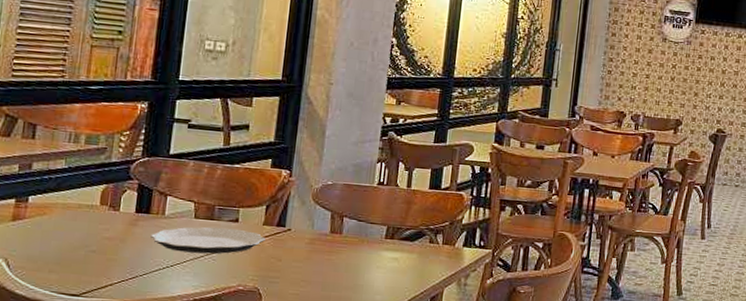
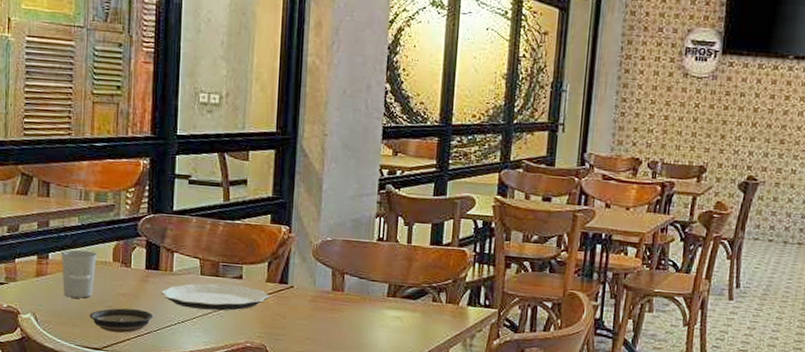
cup: none [41,193,84,243] -> present [61,250,97,299]
saucer: none [69,252,141,278] -> present [89,308,154,333]

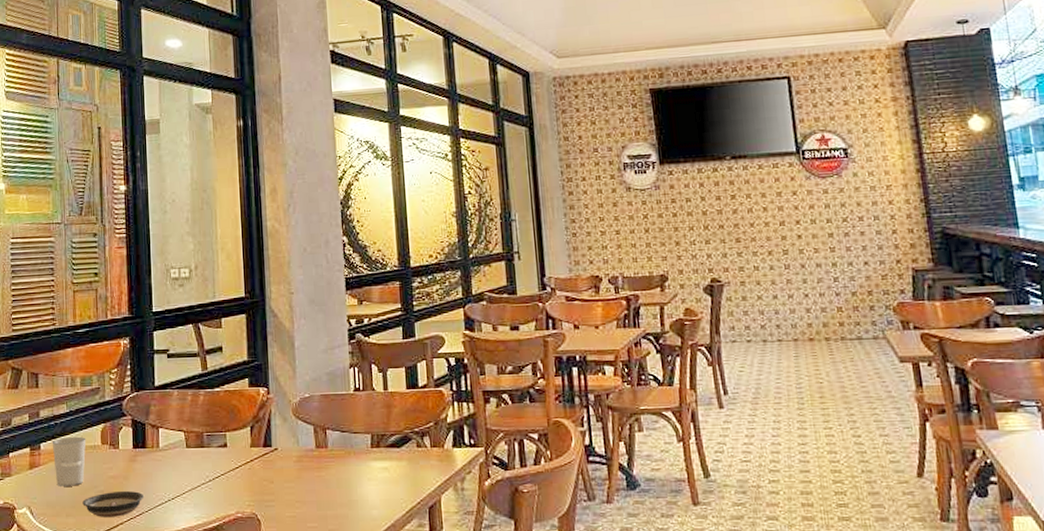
plate: present [161,283,269,311] -> none [150,454,255,484]

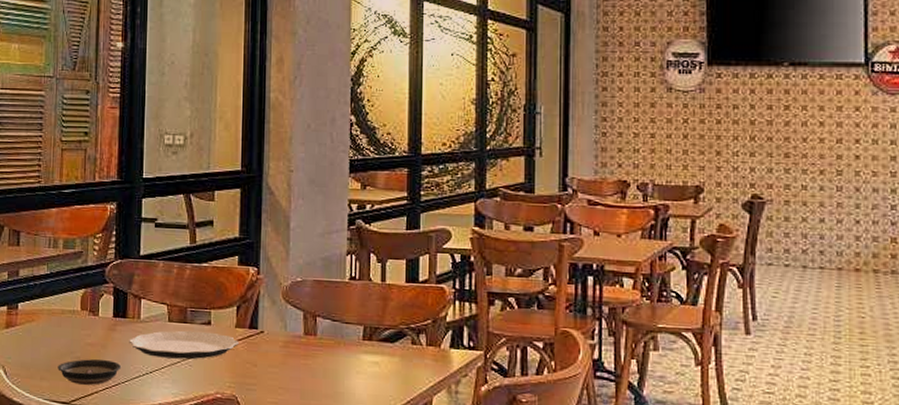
cup: present [52,436,86,487] -> none [30,299,66,350]
plate: none [150,454,255,484] -> present [129,330,239,360]

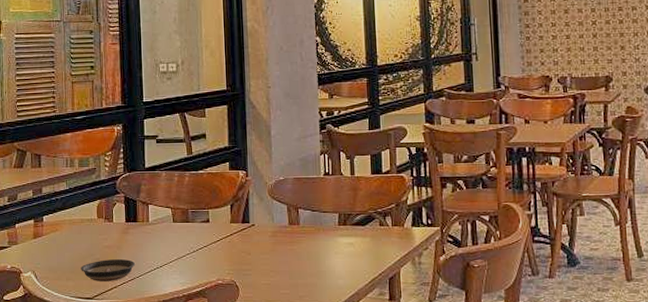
plate: present [129,330,239,360] -> none [140,228,234,253]

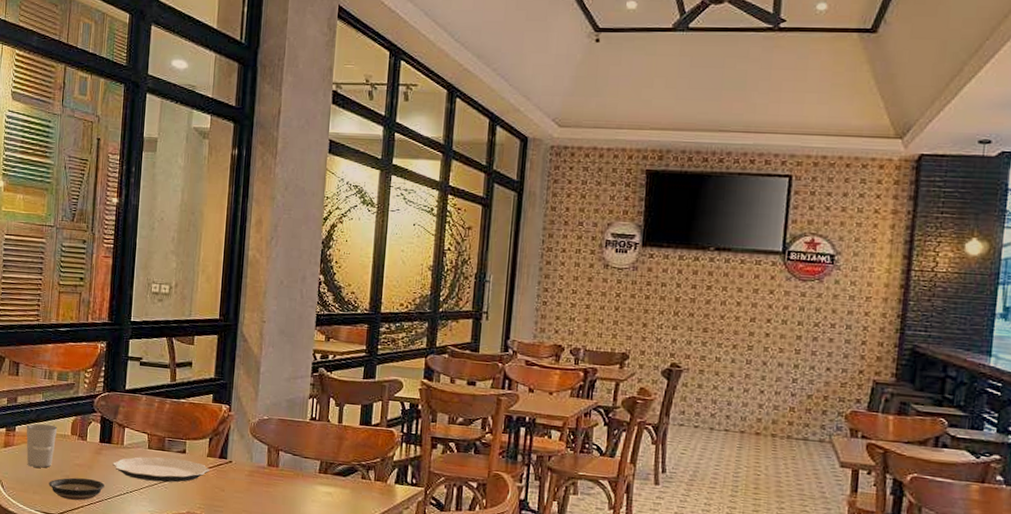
cup: none [53,211,84,254] -> present [26,424,58,468]
plate: none [140,228,234,253] -> present [113,457,210,483]

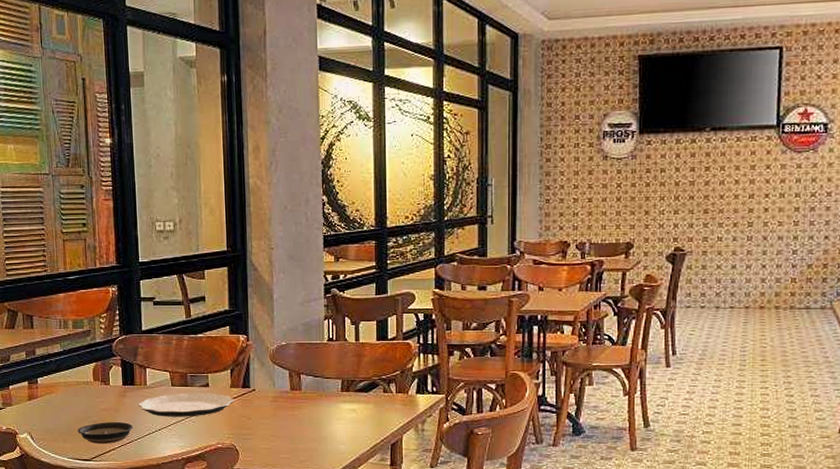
cup: present [26,424,58,468] -> none [48,373,80,416]

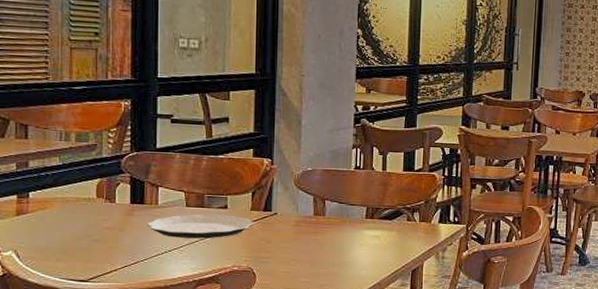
saucer: present [77,422,134,444] -> none [74,241,141,264]

